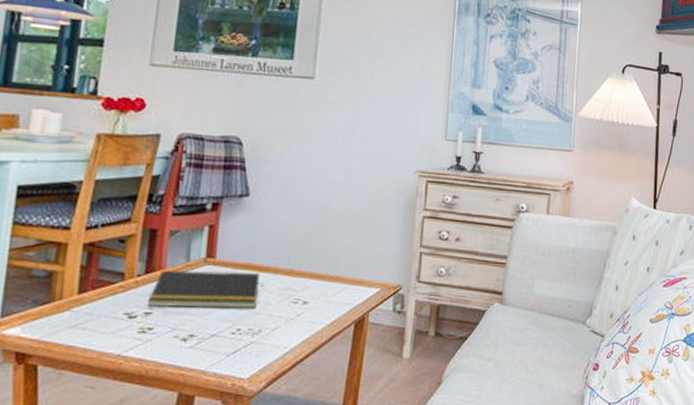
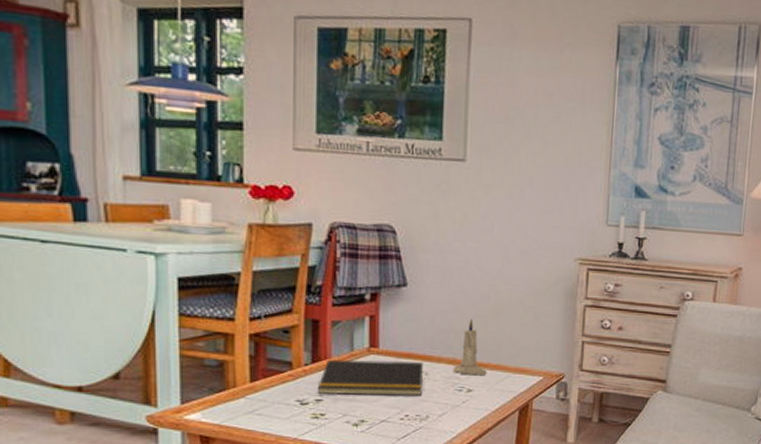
candle: none [289,229,324,288] -> present [452,318,487,376]

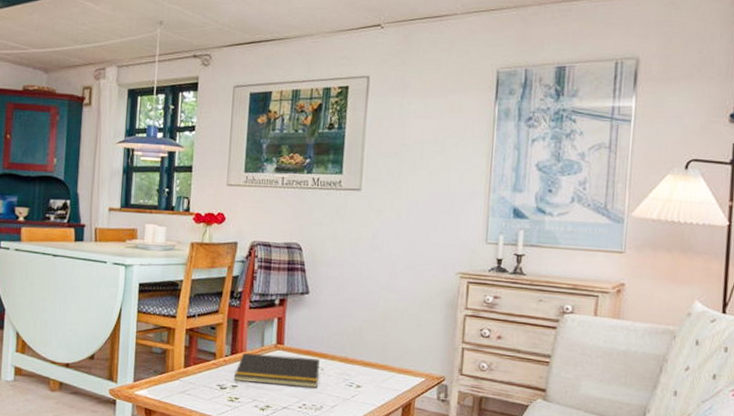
candle: present [452,318,487,376] -> none [344,323,375,374]

